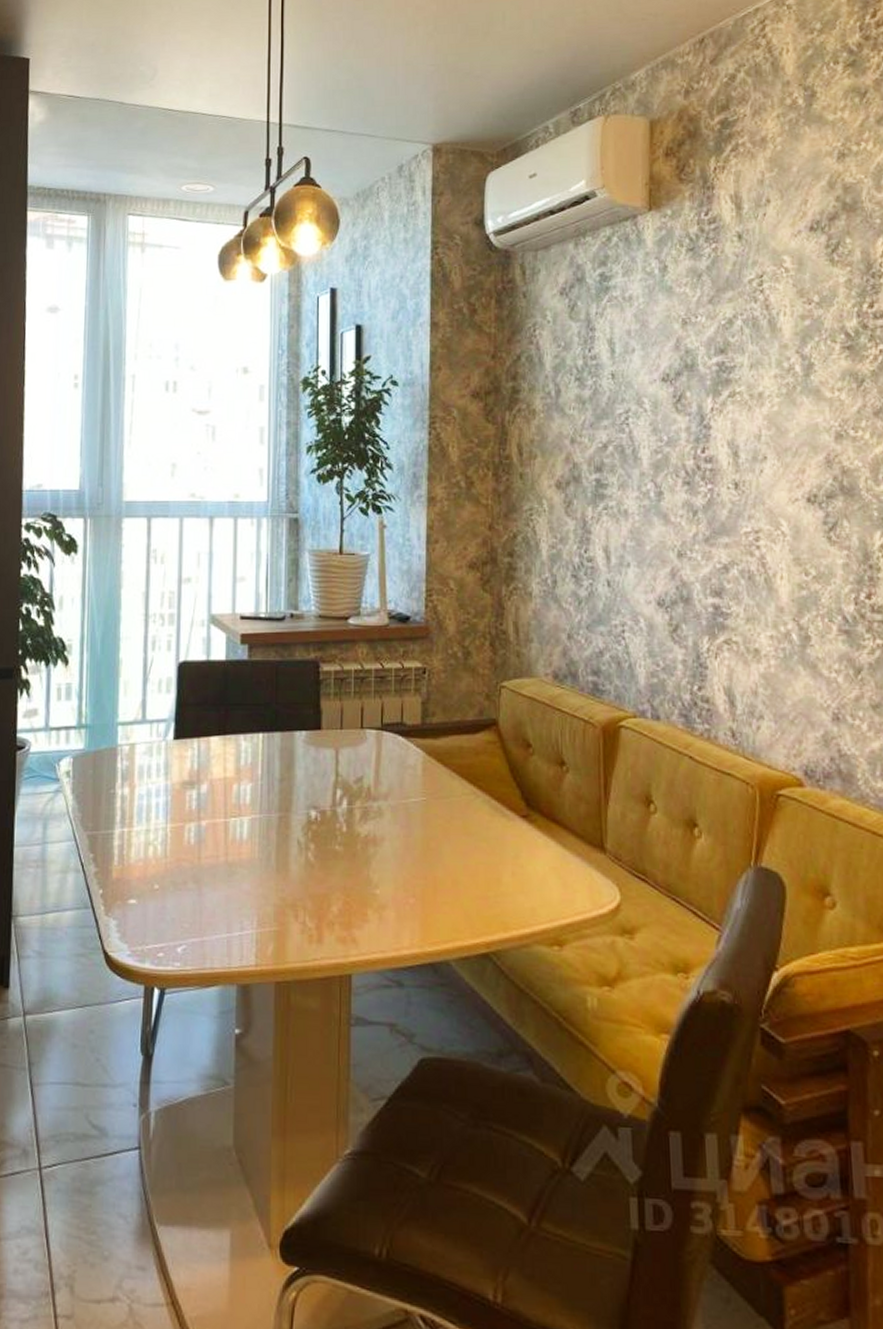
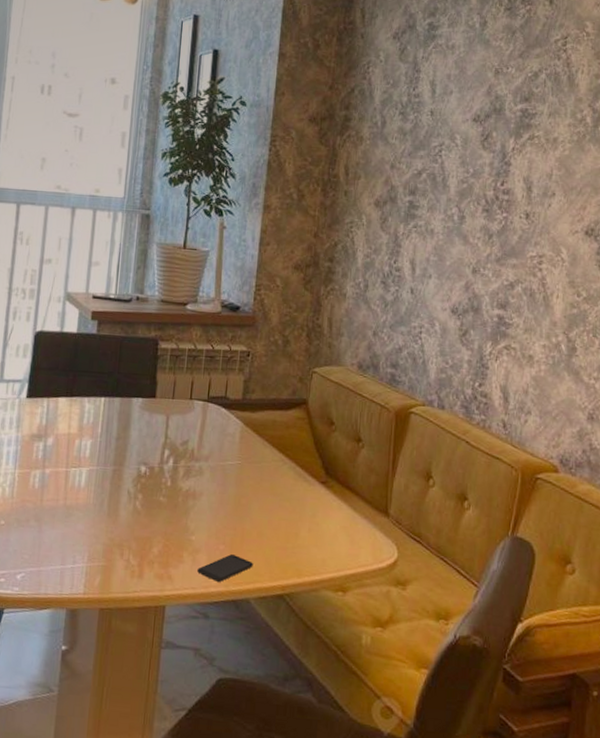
mobile phone: none [386,909,450,942] -> present [197,554,253,582]

